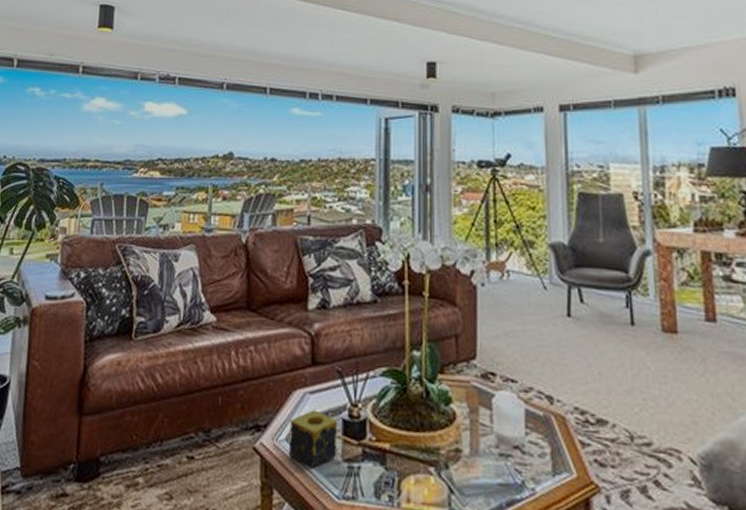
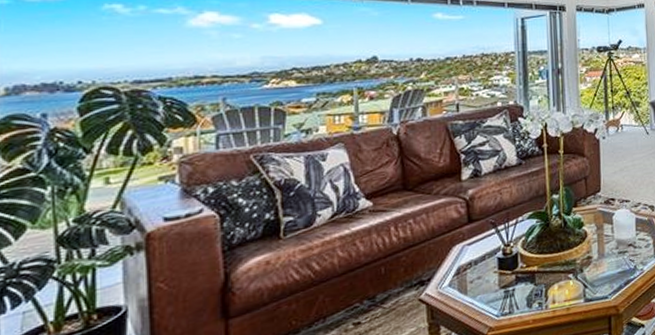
candle: present [288,409,338,470] -> none [451,256,495,302]

